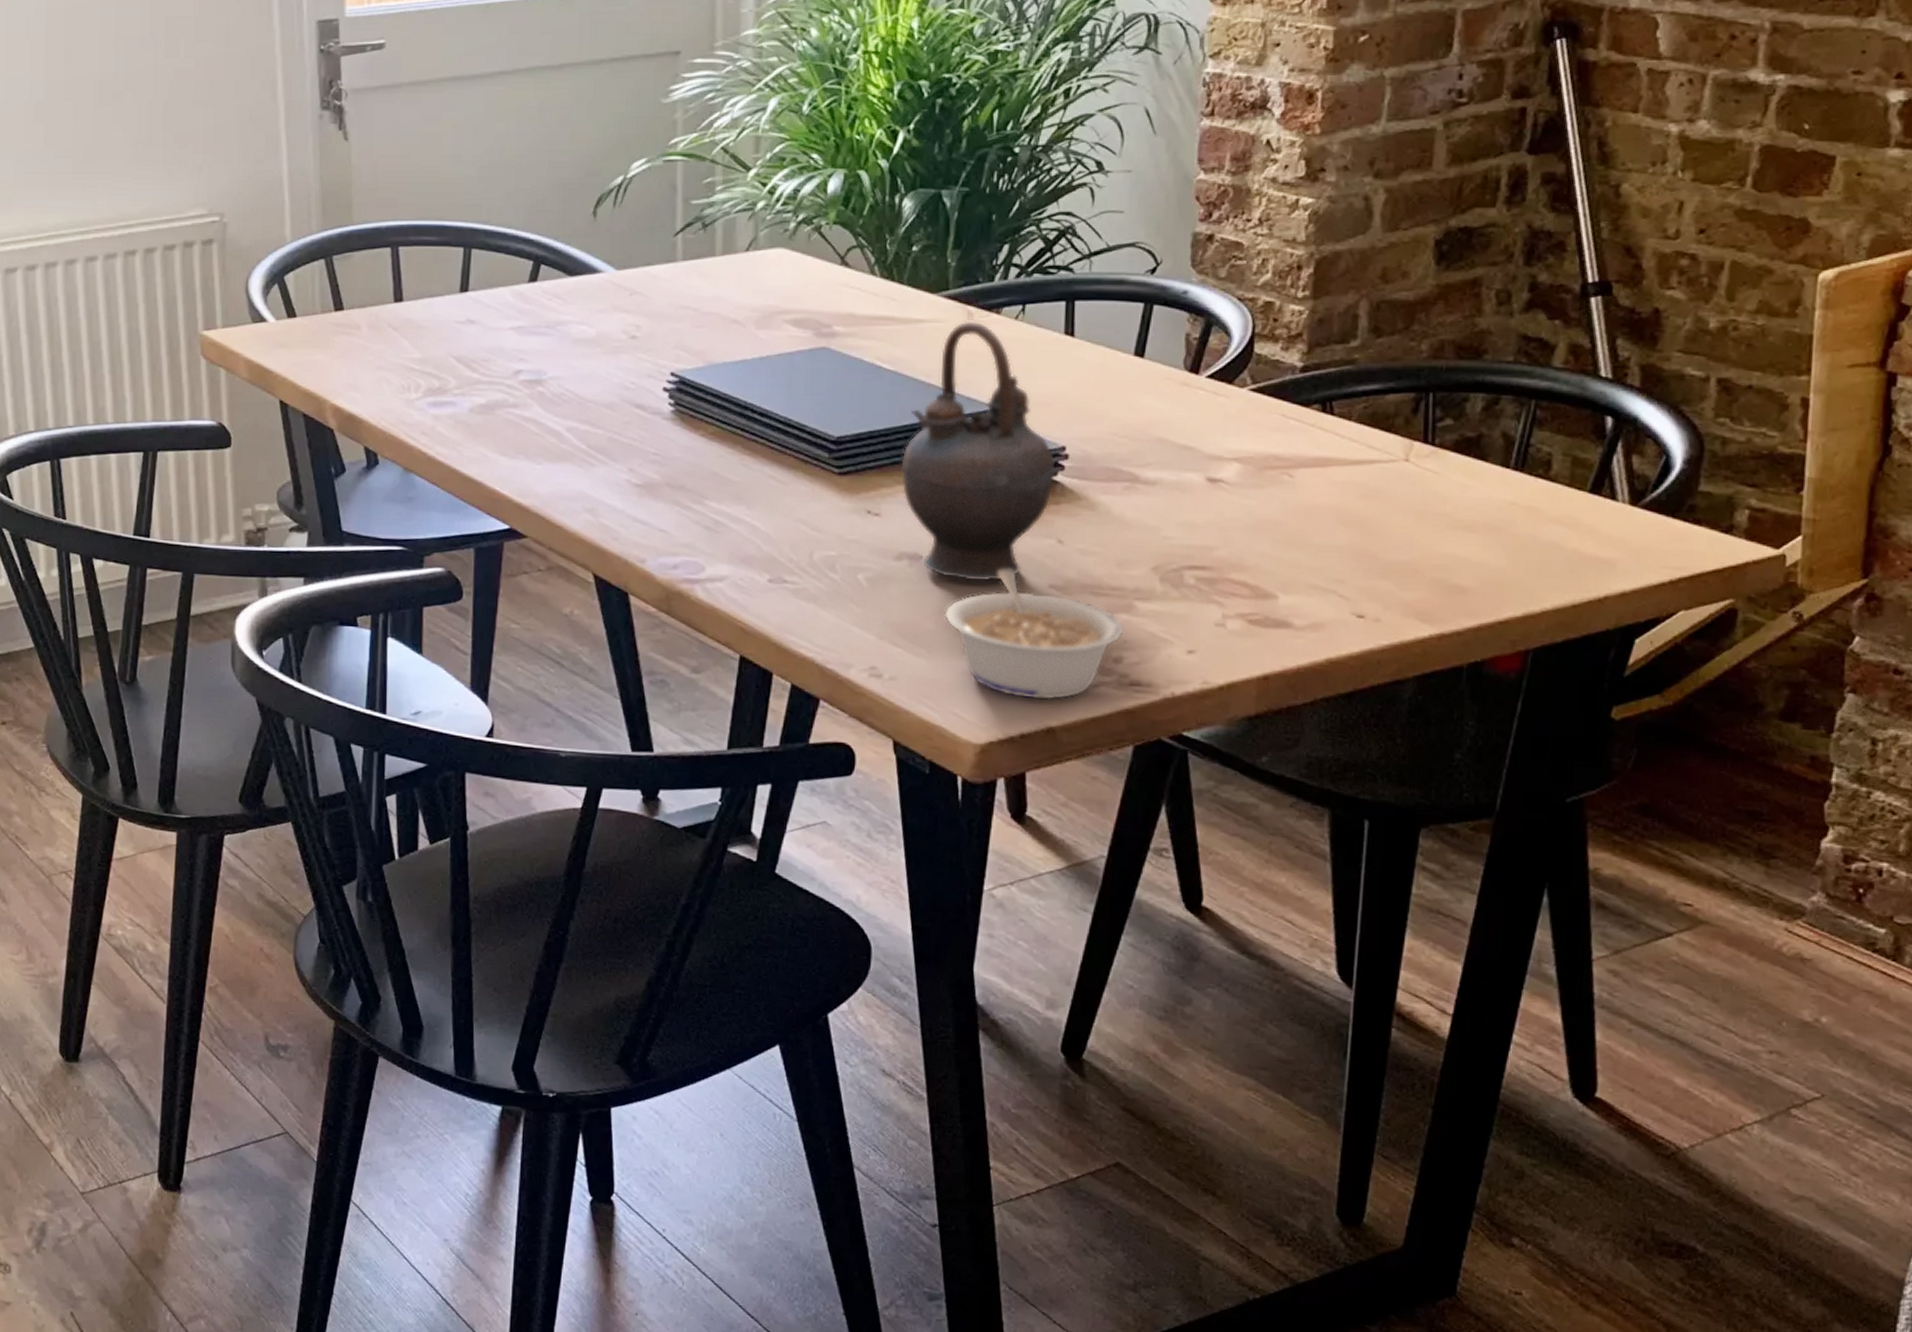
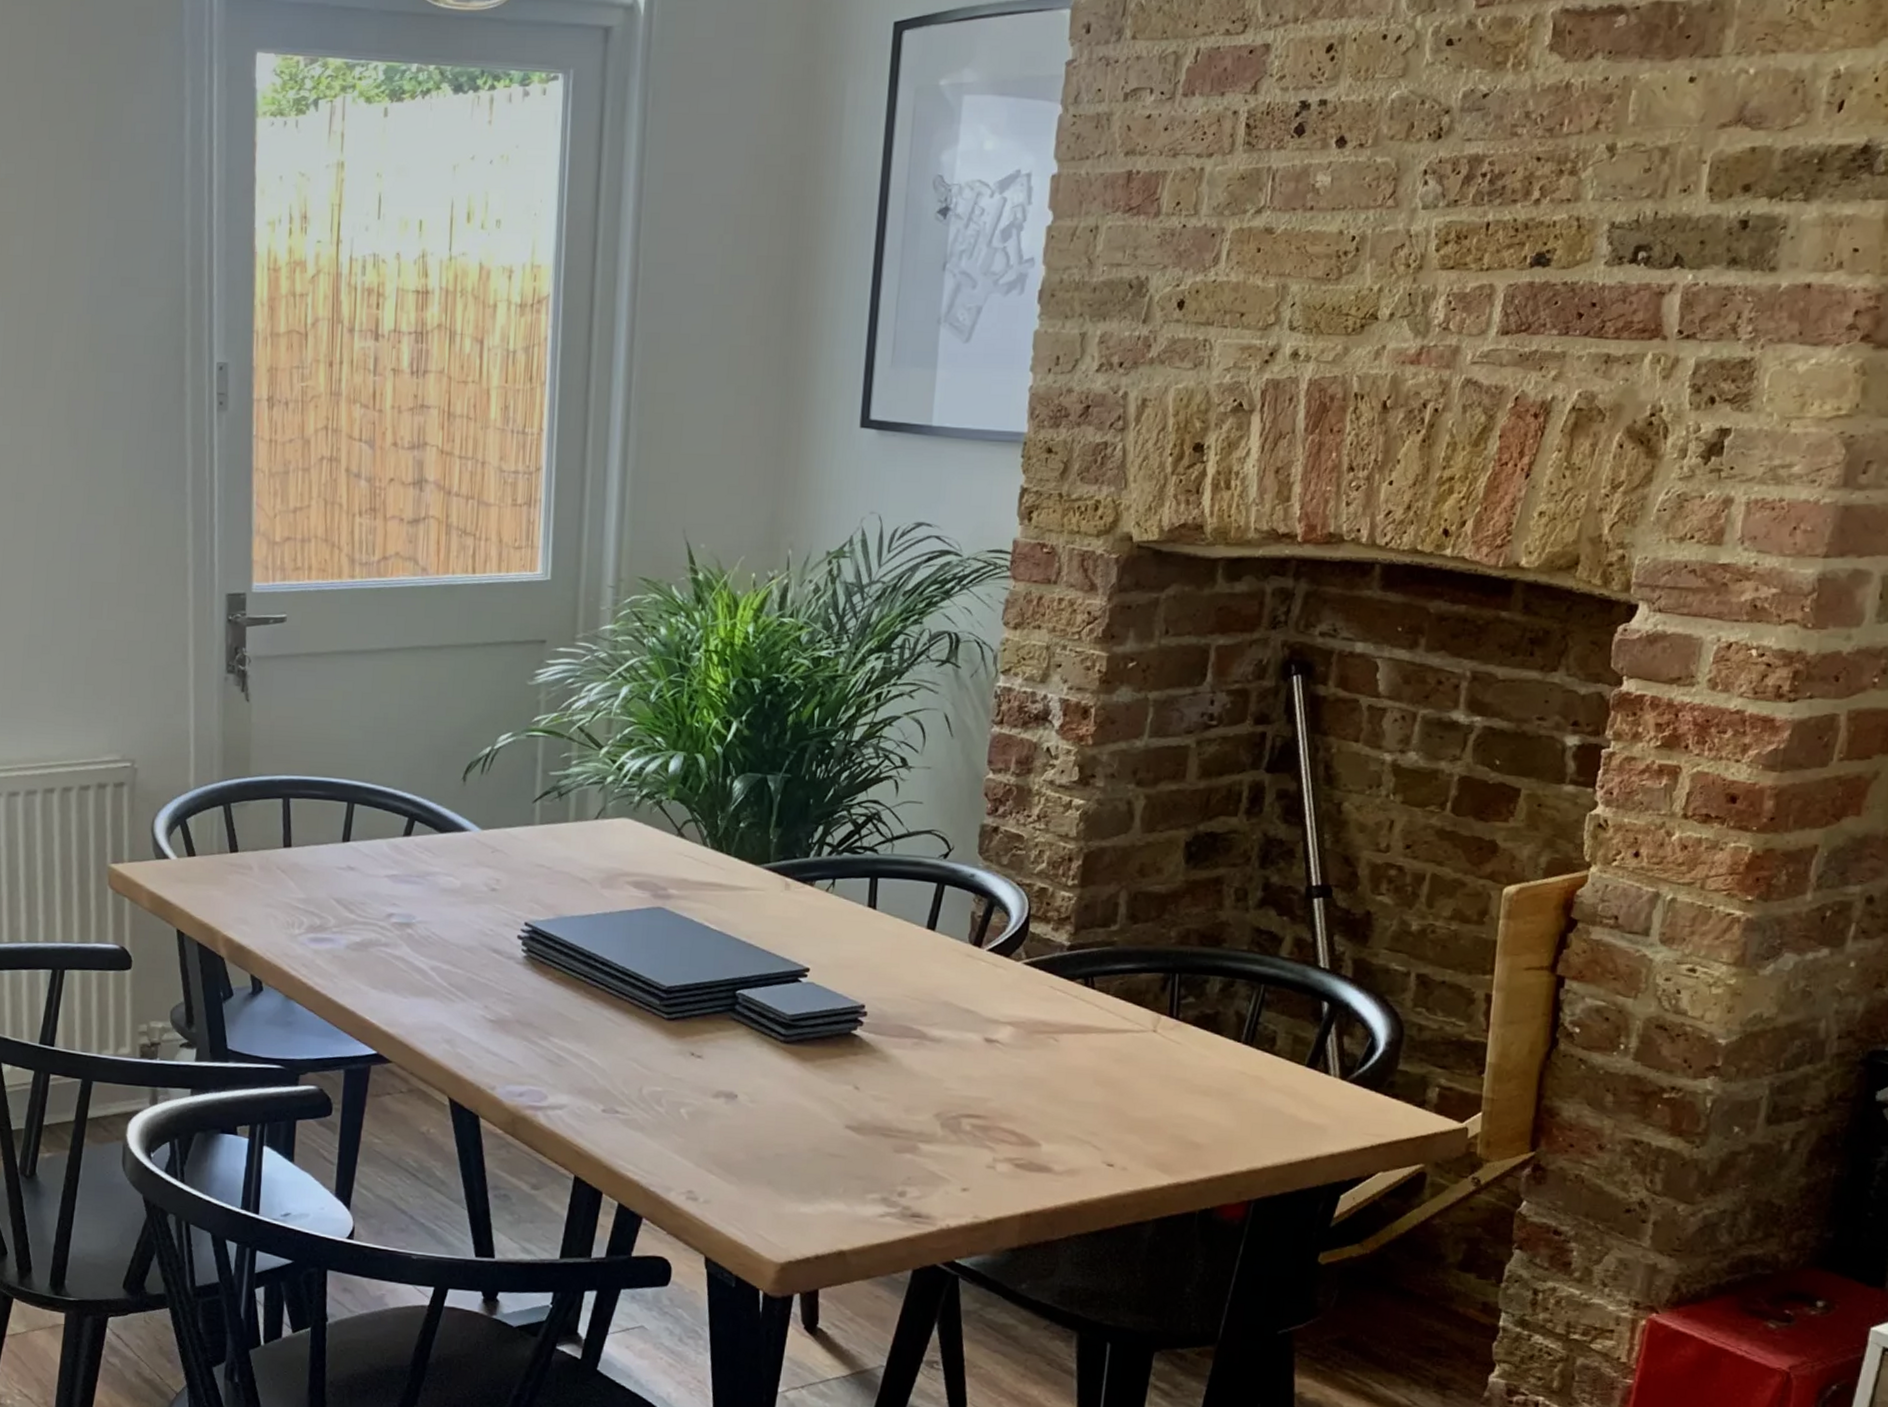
teapot: present [901,321,1056,582] -> none [722,890,856,1120]
legume: present [944,568,1124,700] -> none [754,1109,909,1227]

